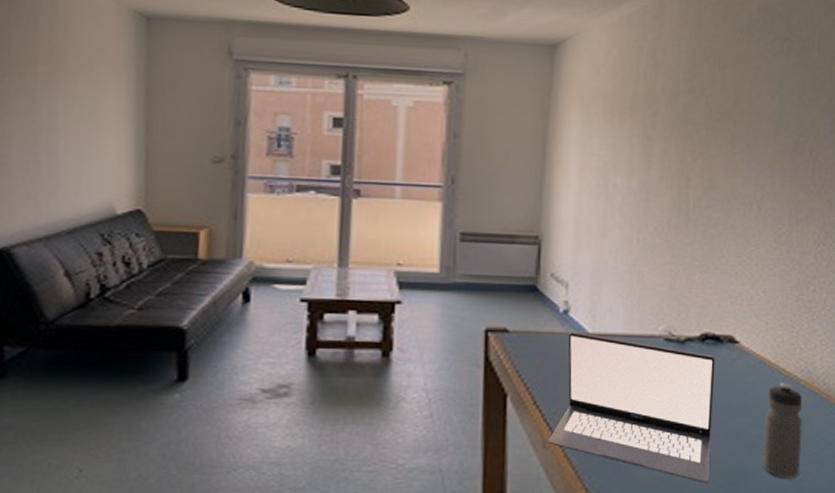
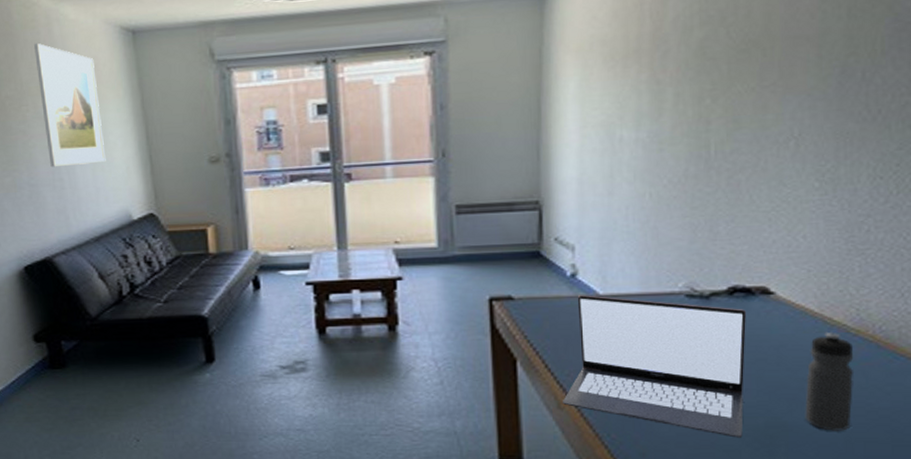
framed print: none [27,12,99,149] -> present [34,42,106,168]

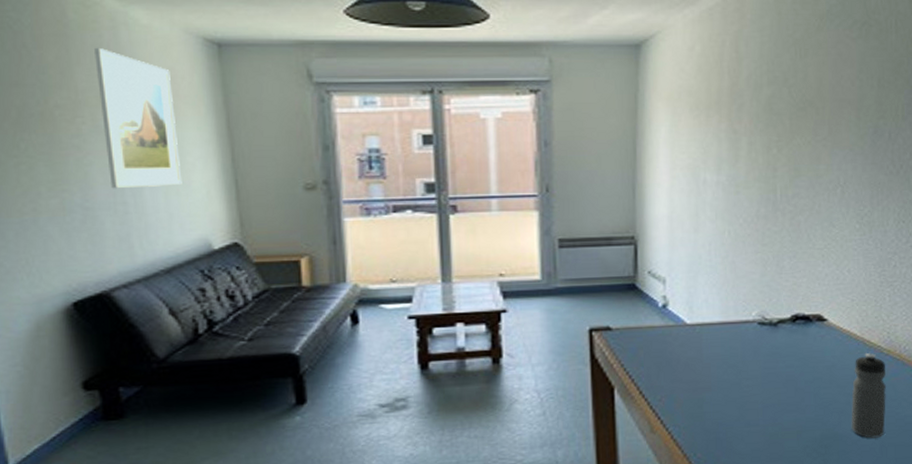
laptop: present [562,295,746,438] -> none [654,324,806,450]

